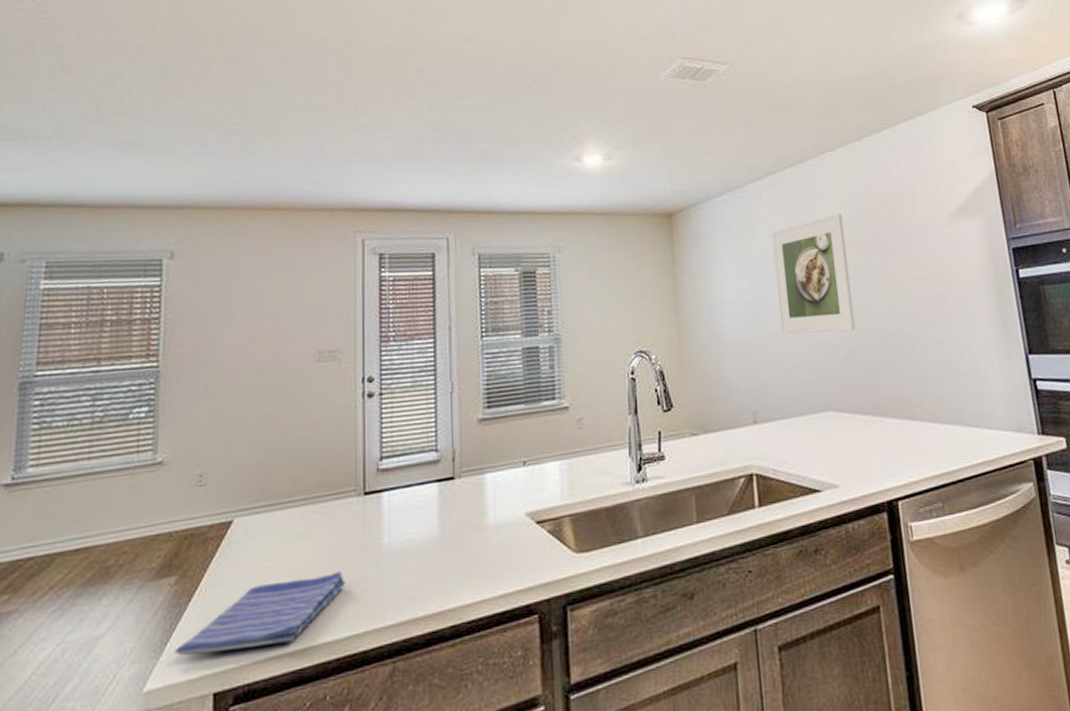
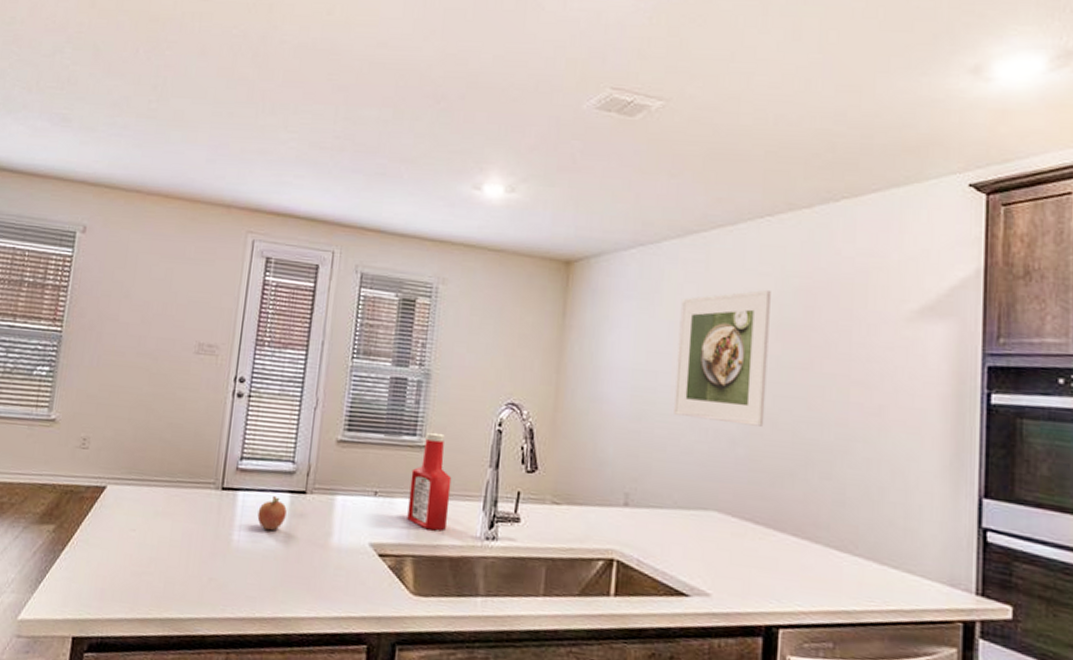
dish towel: present [174,571,346,656] -> none [45,550,195,610]
fruit: none [406,489,437,526] -> present [257,496,287,531]
ketchup bottle: none [556,392,598,487] -> present [407,432,452,531]

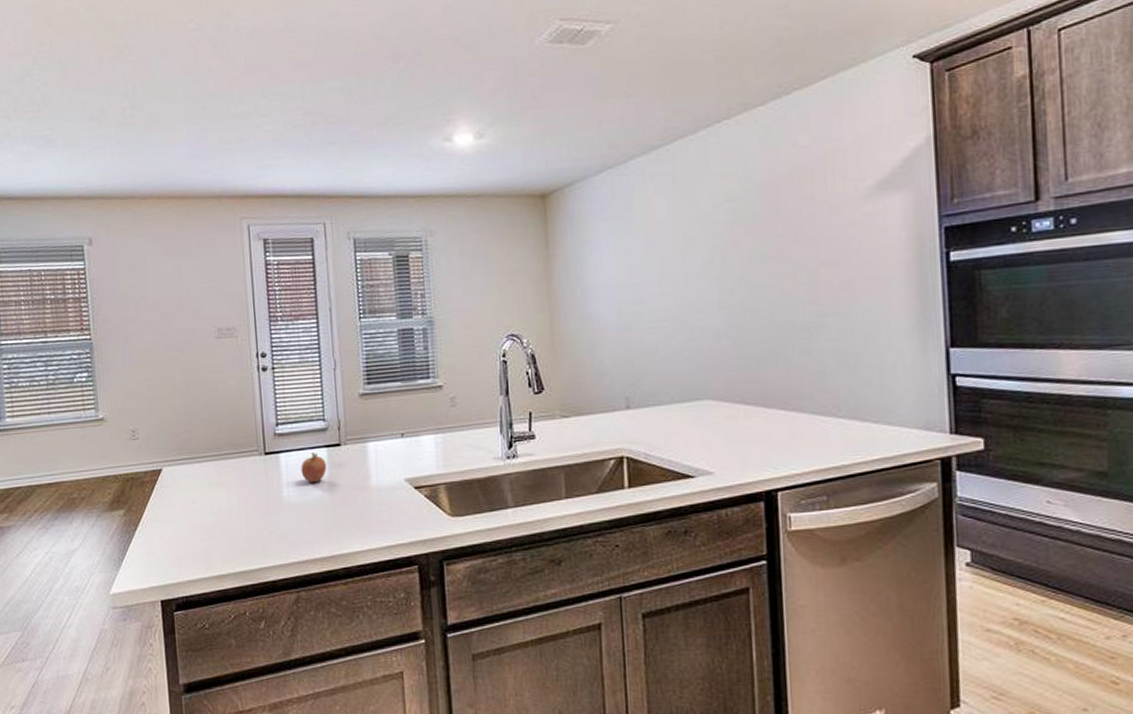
ketchup bottle: present [407,432,452,531] -> none [431,372,471,459]
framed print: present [674,289,771,427] -> none [653,189,744,320]

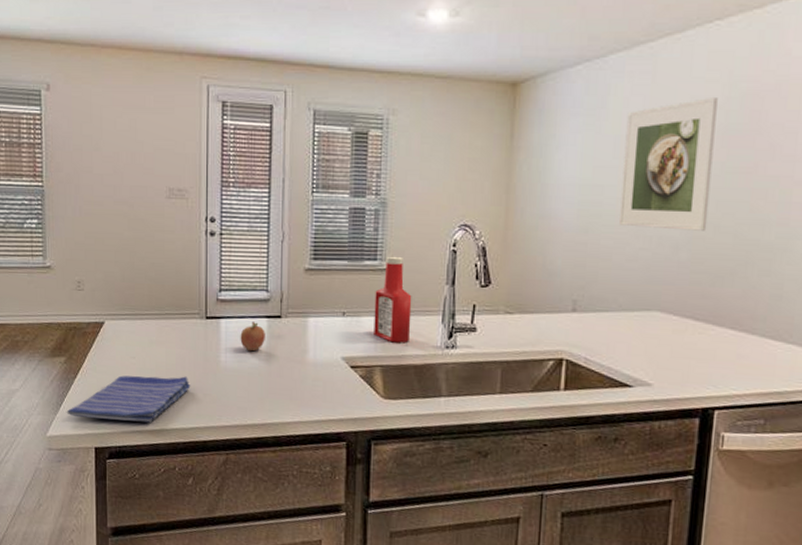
dish towel: none [129,516,255,571] -> present [66,375,191,423]
ketchup bottle: none [431,372,471,459] -> present [374,256,412,343]
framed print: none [653,189,744,320] -> present [619,96,718,231]

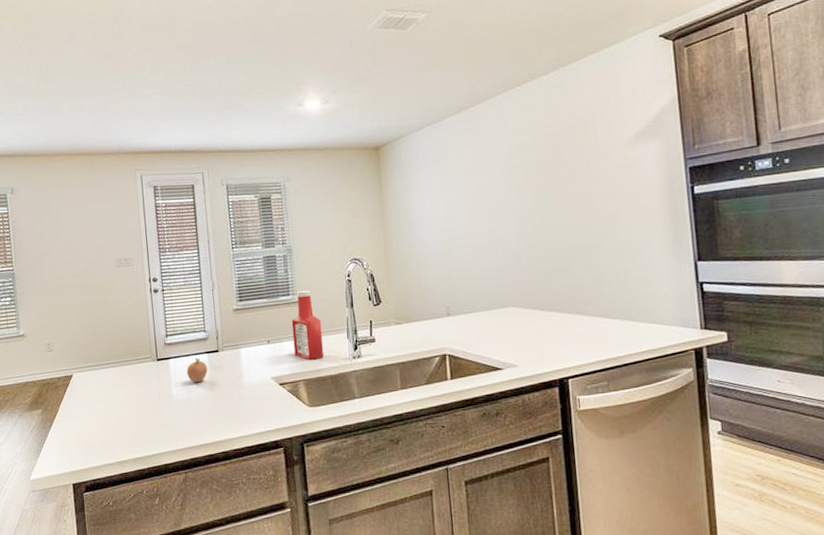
dish towel: present [66,375,191,423] -> none [46,411,150,460]
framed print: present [619,96,718,231] -> none [463,141,537,244]

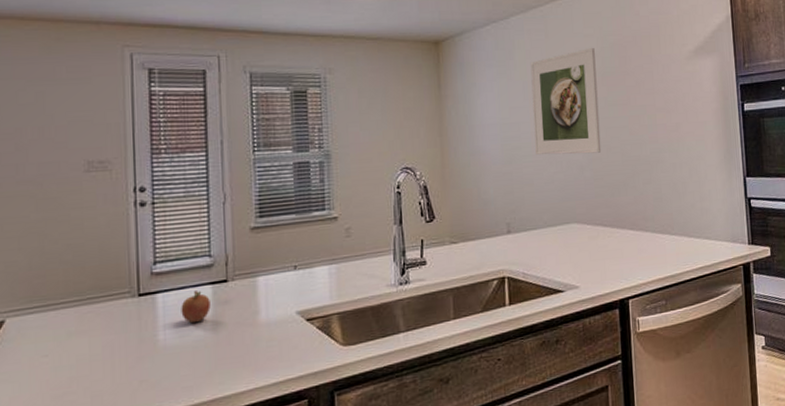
ketchup bottle: present [291,290,324,360] -> none [326,204,365,289]
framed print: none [463,141,537,244] -> present [530,47,602,155]

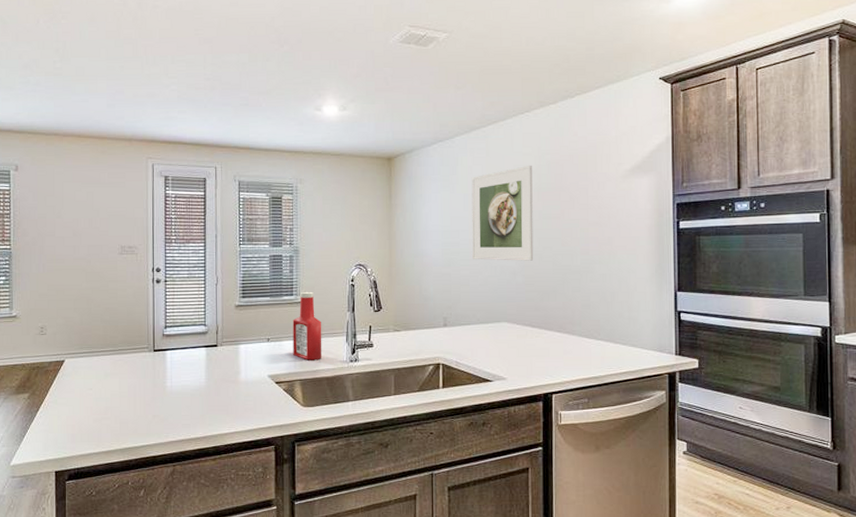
fruit: present [181,291,211,324] -> none [183,351,204,376]
ketchup bottle: none [326,204,365,289] -> present [292,291,322,361]

